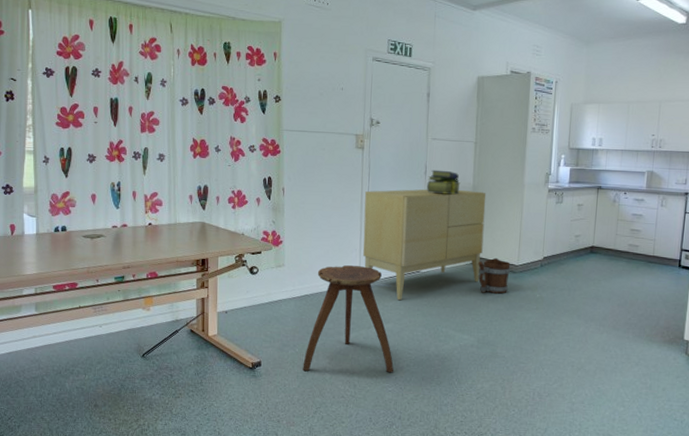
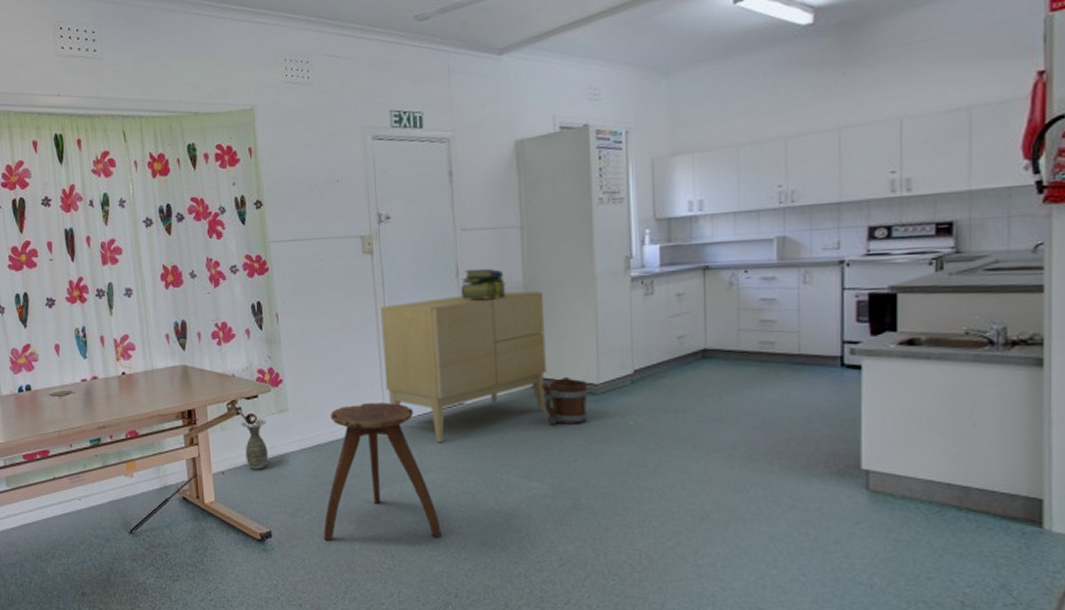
ceramic jug: none [245,271,266,312] -> present [241,419,269,470]

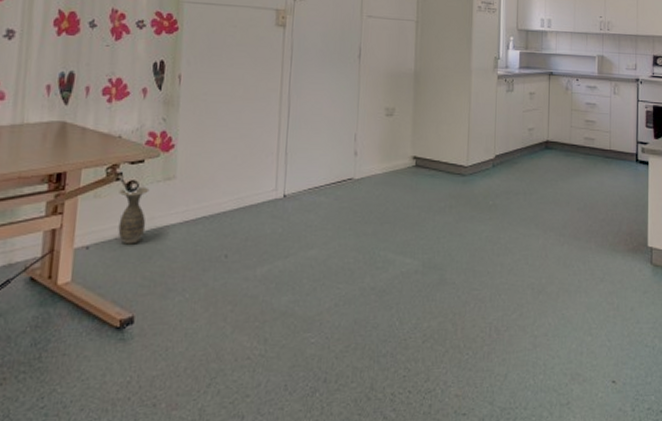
stool: present [323,402,441,540] -> none [194,174,318,325]
sideboard: present [379,291,546,443] -> none [280,75,430,218]
stack of books: present [461,268,507,300] -> none [361,52,400,83]
bucket: present [541,376,588,425] -> none [421,158,459,203]

